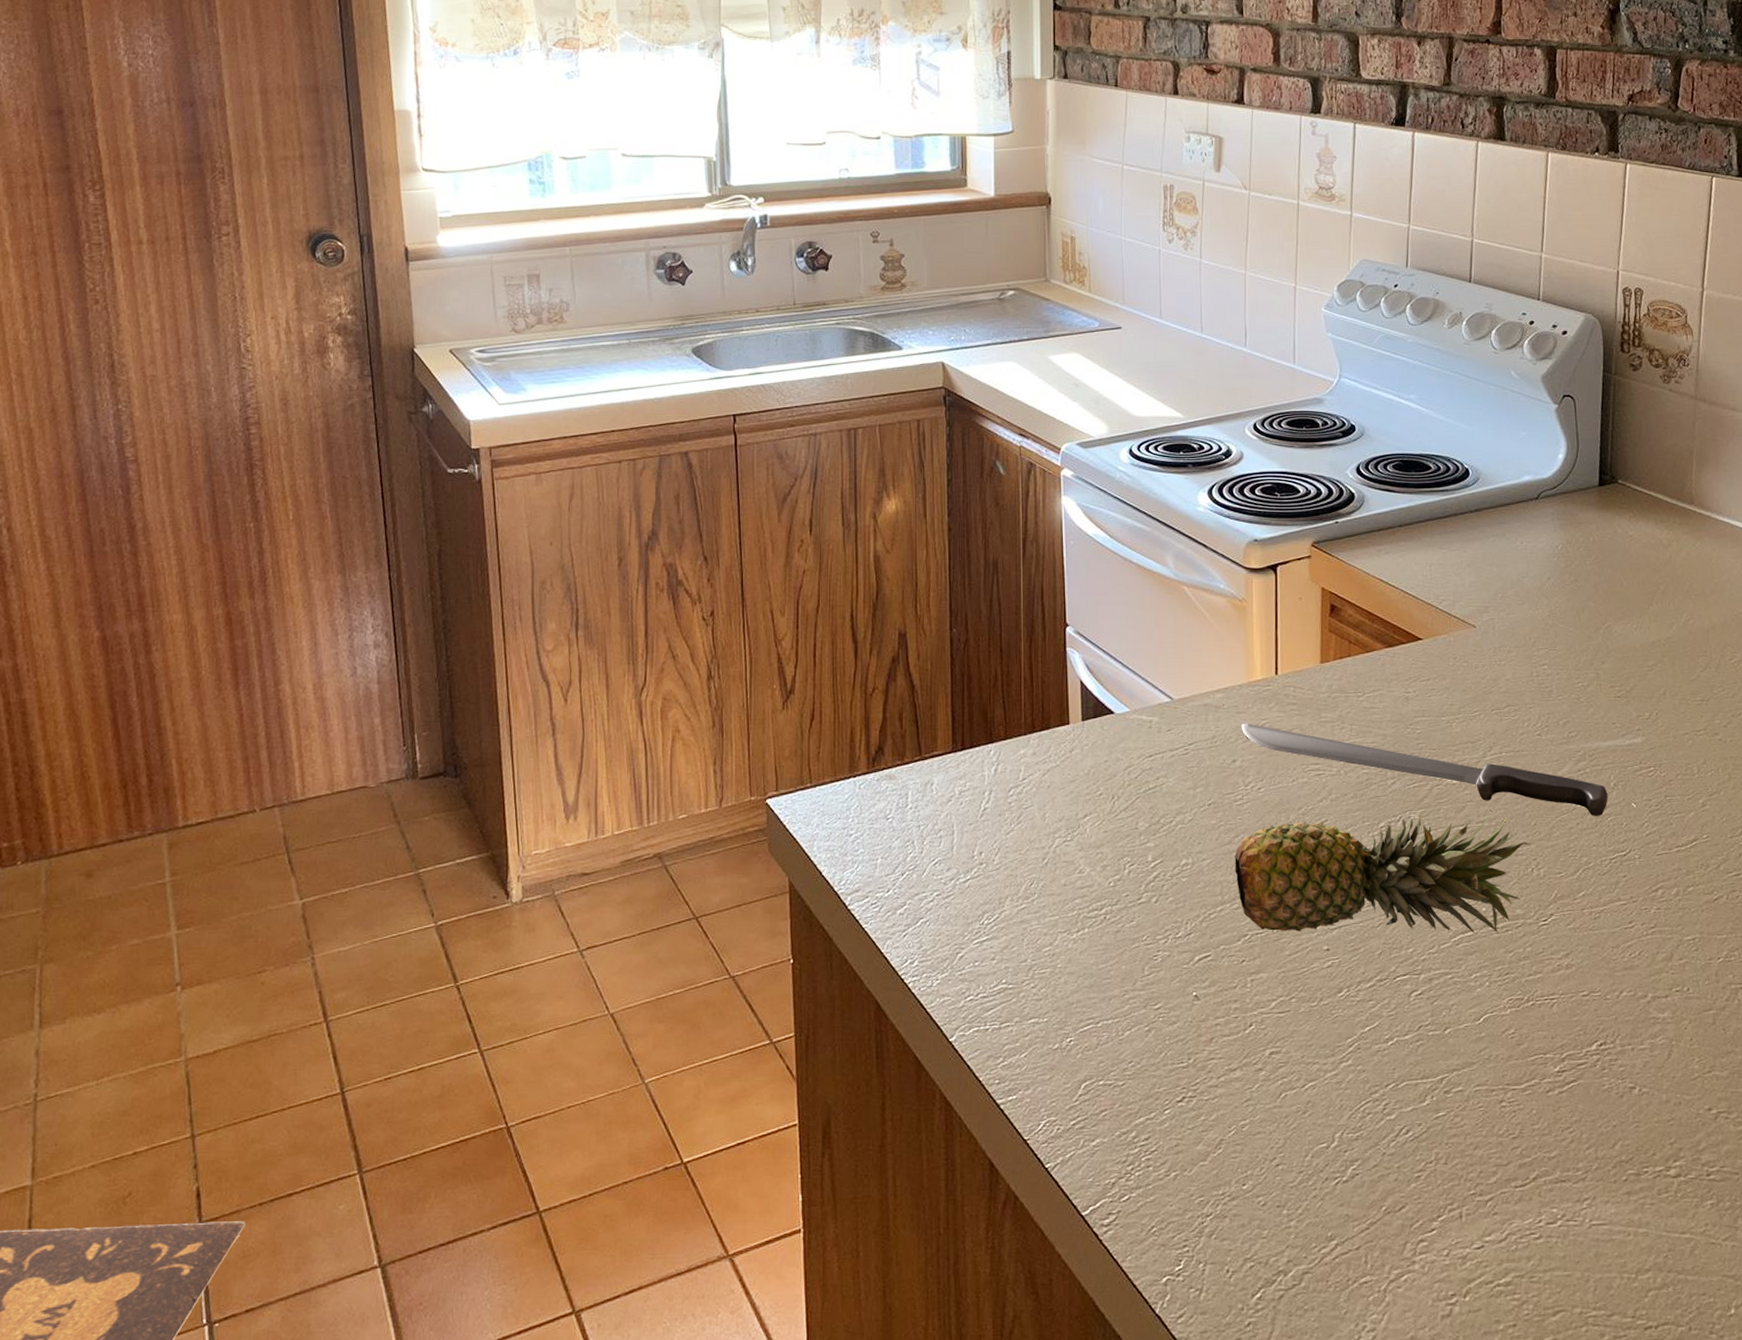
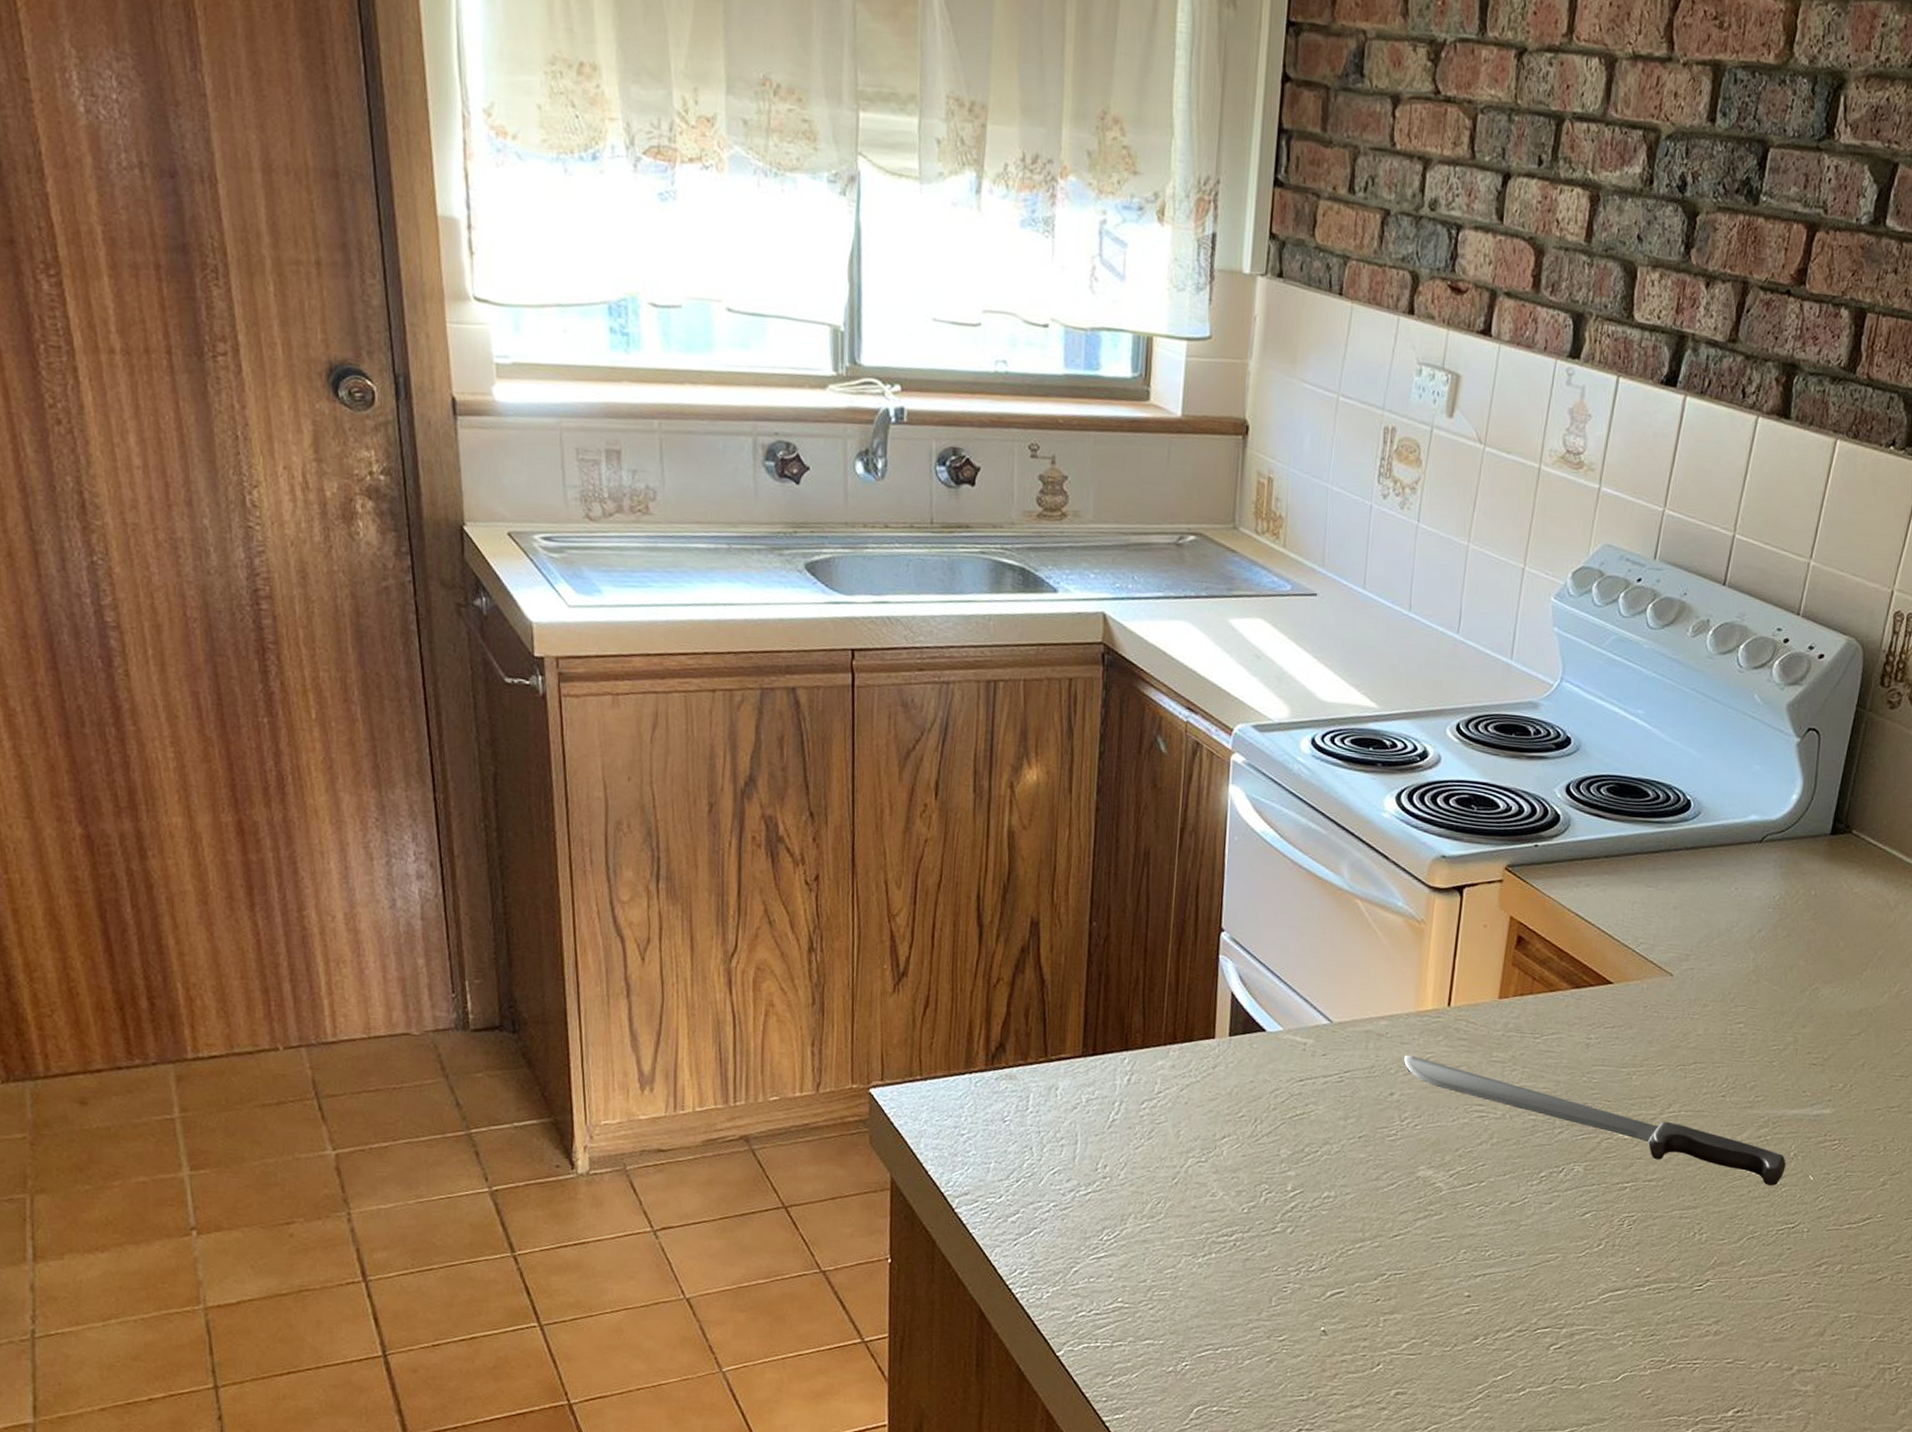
fruit: present [1234,811,1530,934] -> none [1379,1164,1697,1295]

